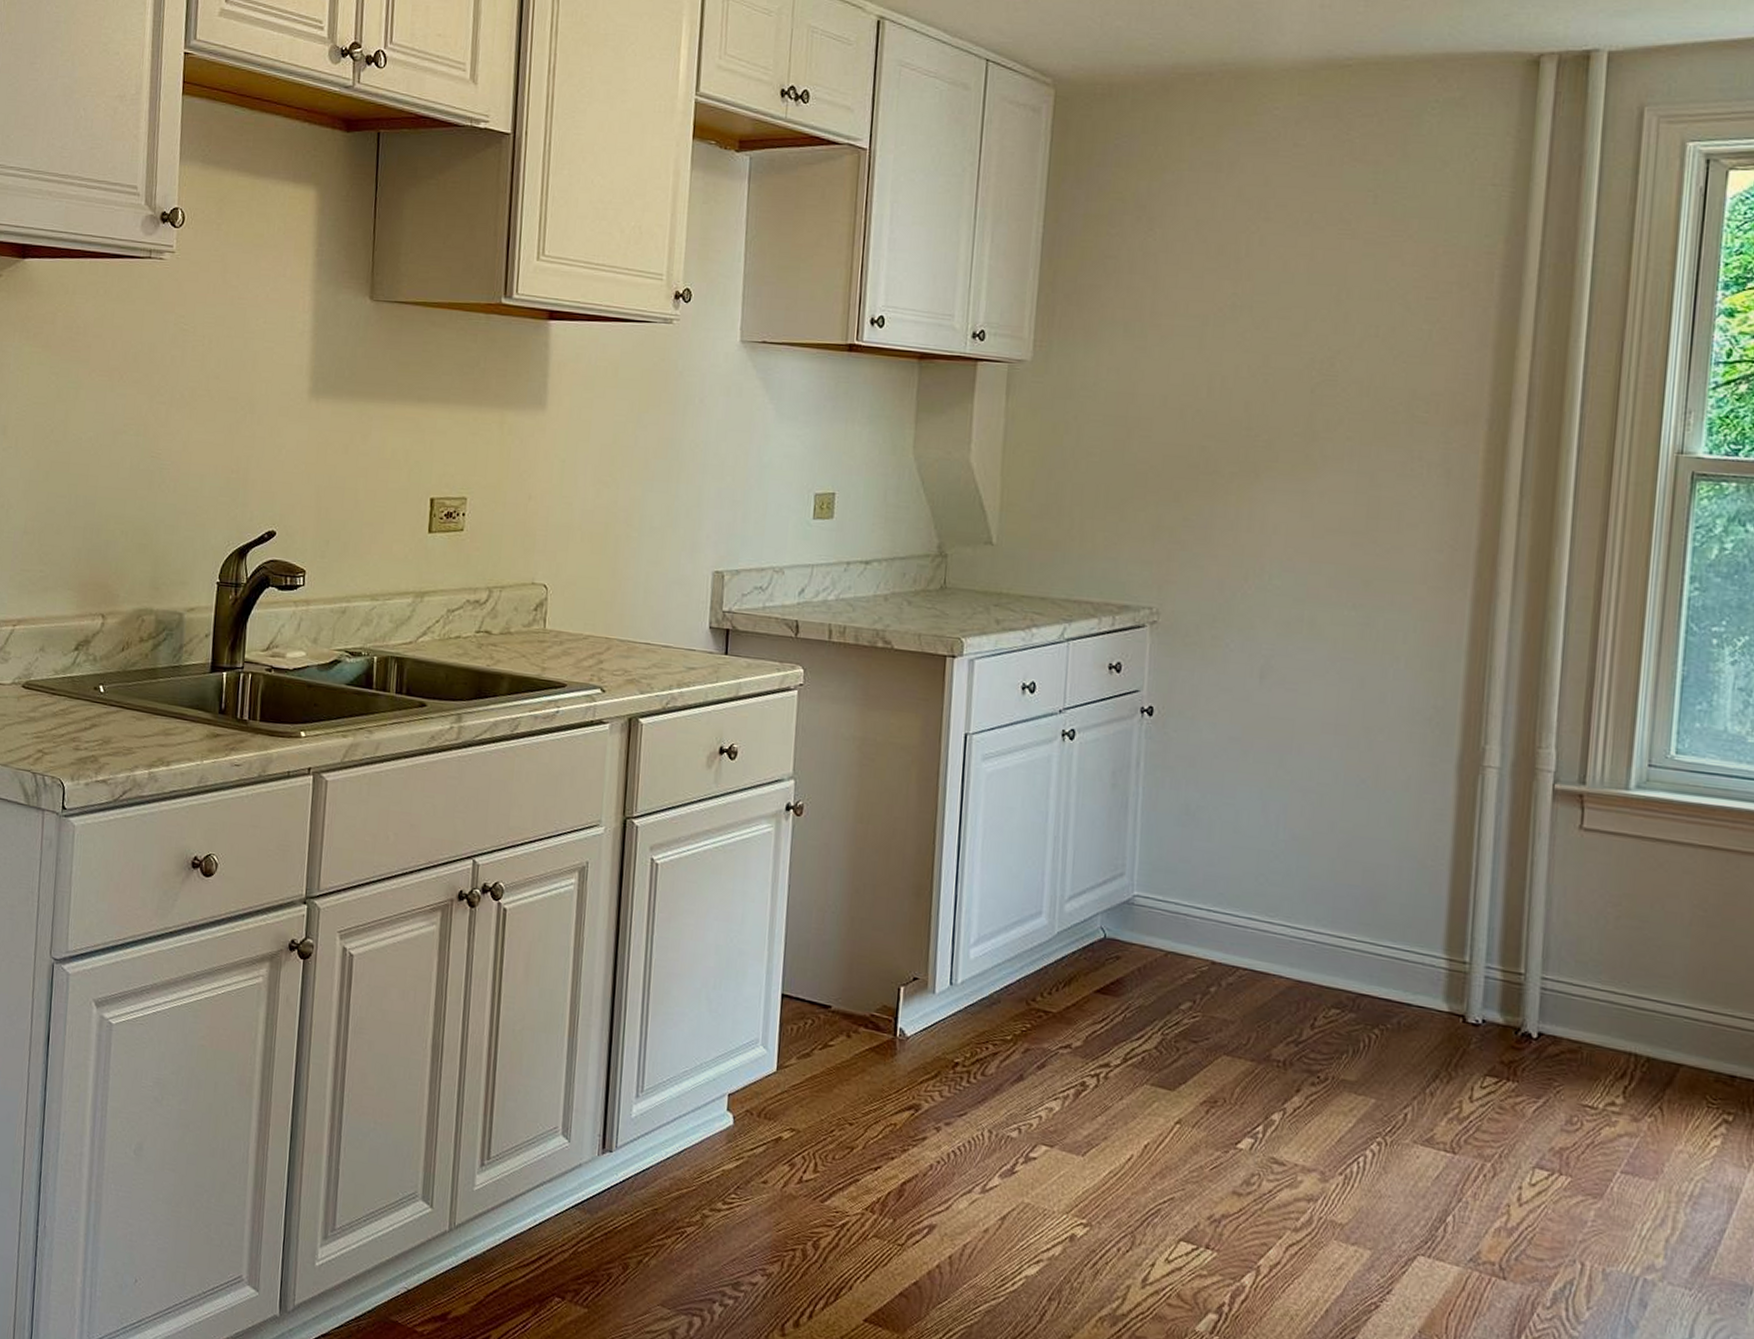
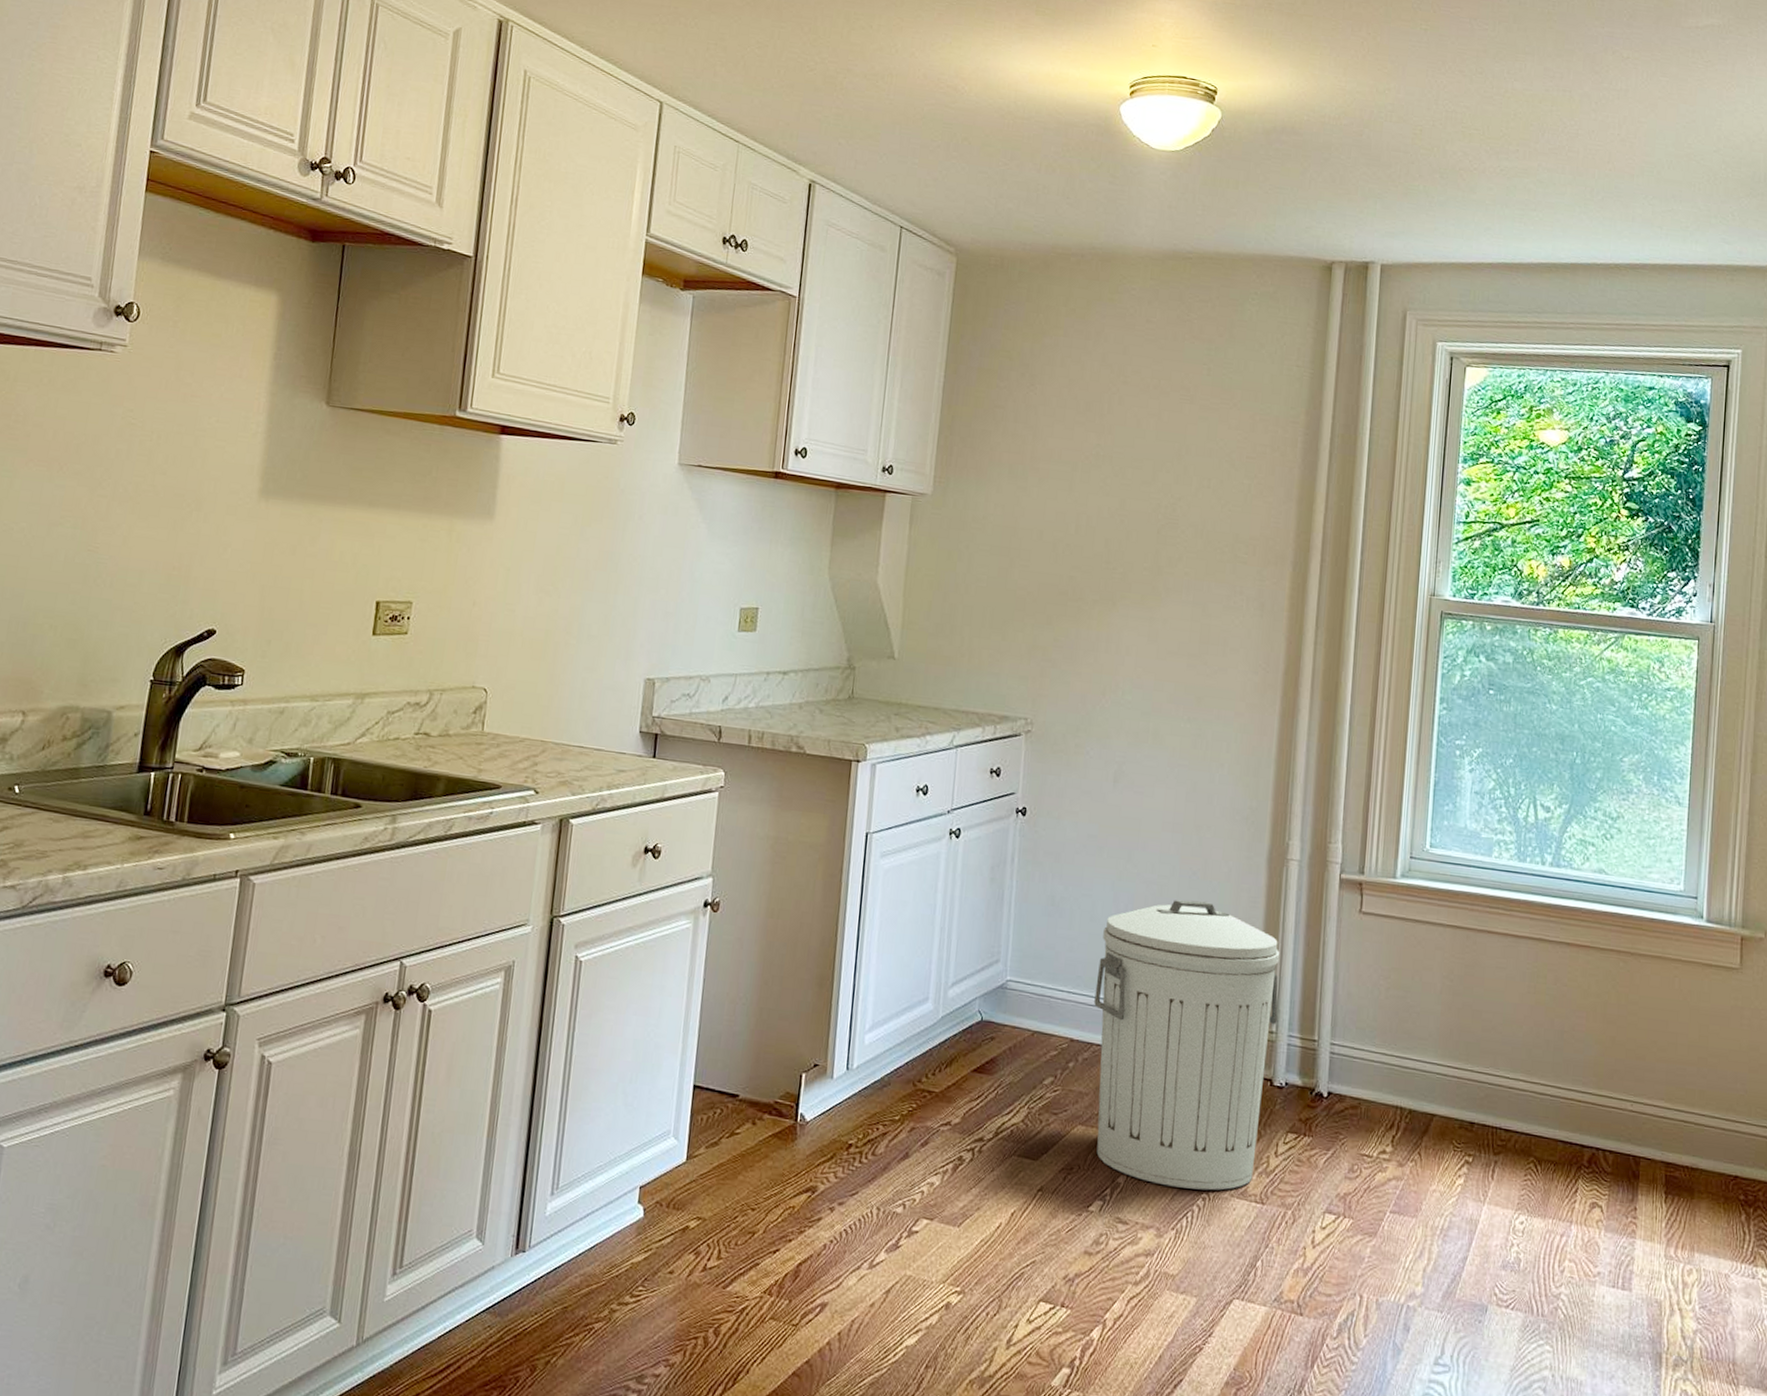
trash can: none [1240,811,1474,1136] -> present [1094,900,1280,1191]

